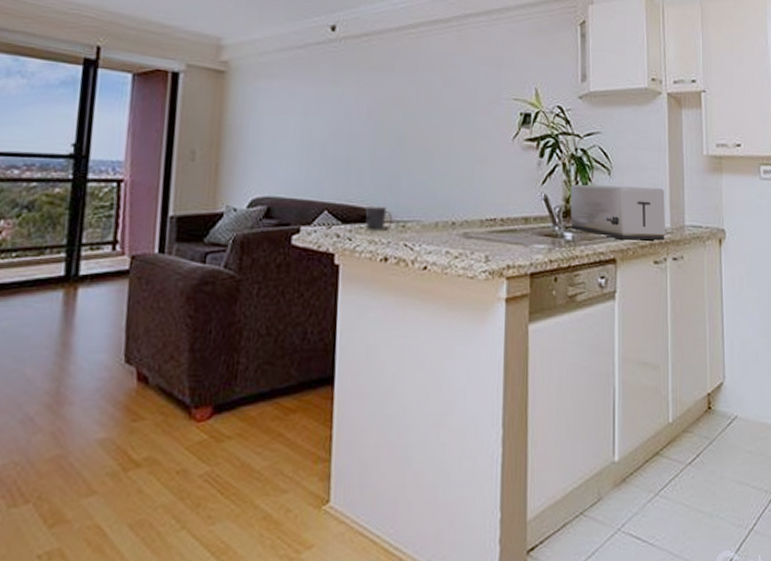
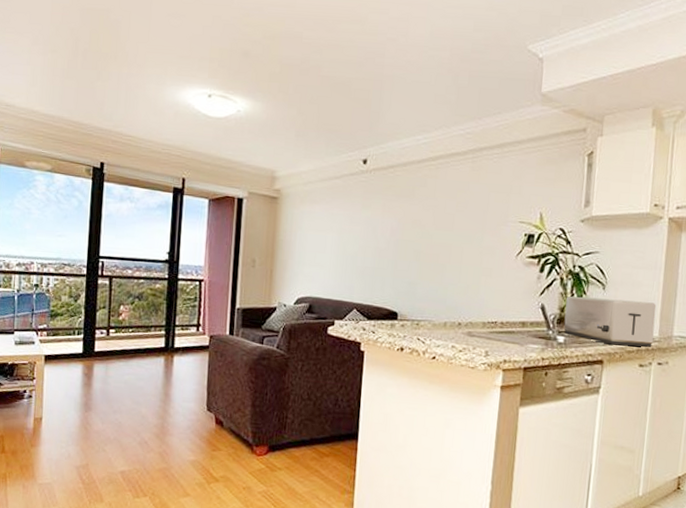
mug: present [365,205,393,233] -> none [386,306,409,329]

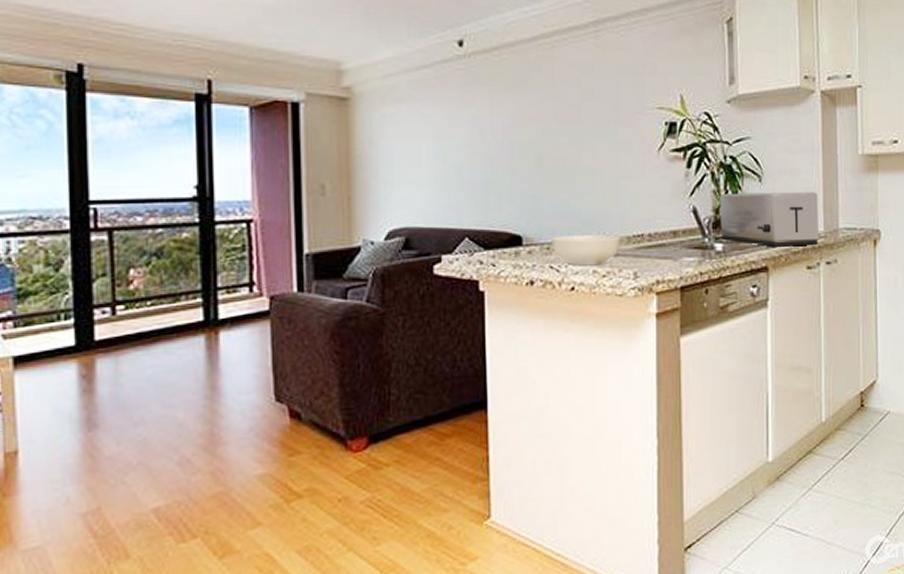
bowl: none [420,315,478,342] -> present [551,235,621,266]

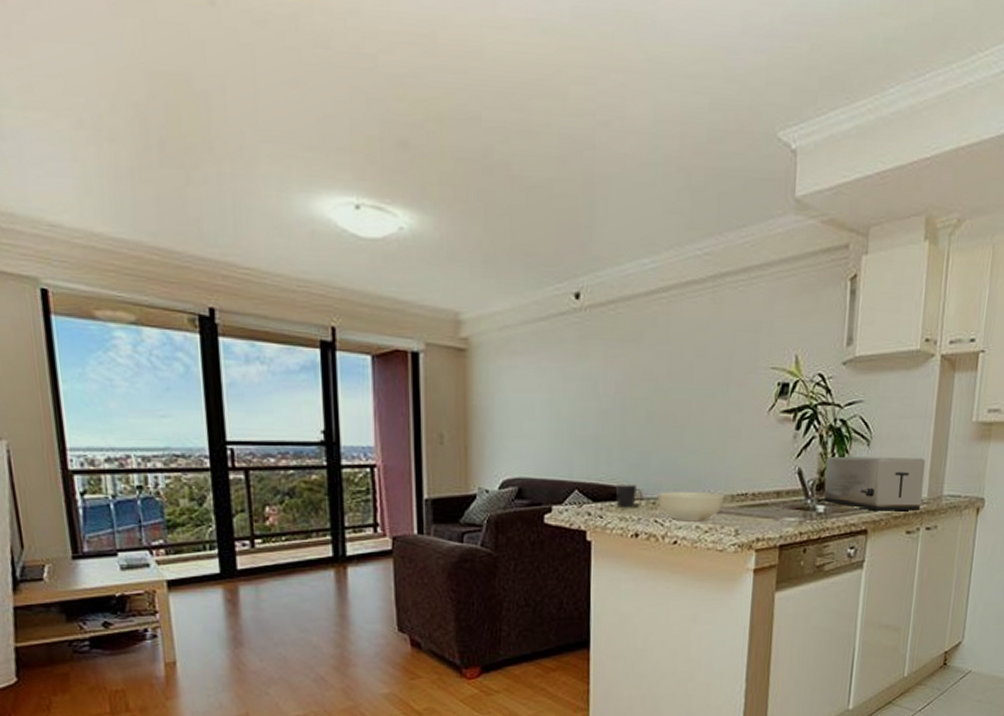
mug: none [507,229,537,257] -> present [615,483,643,511]

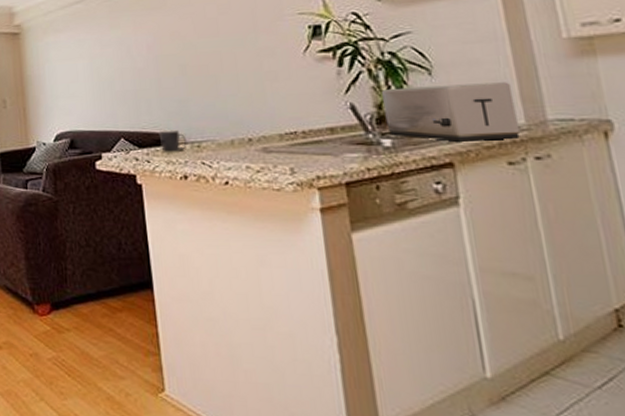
bowl: present [657,491,725,522] -> none [200,133,273,162]

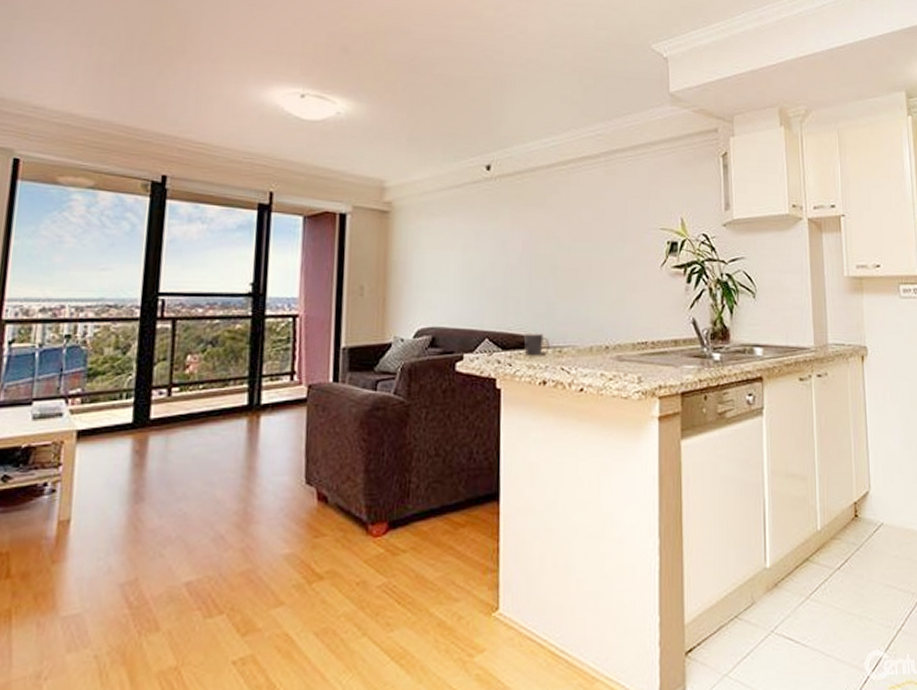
toaster: present [382,82,521,142] -> none [718,307,810,359]

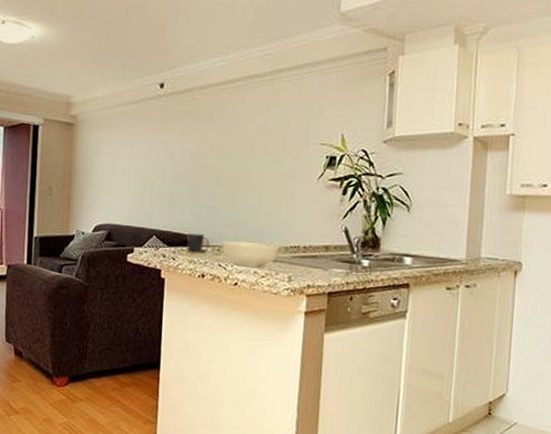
bowl: none [563,340,626,369] -> present [221,241,280,268]

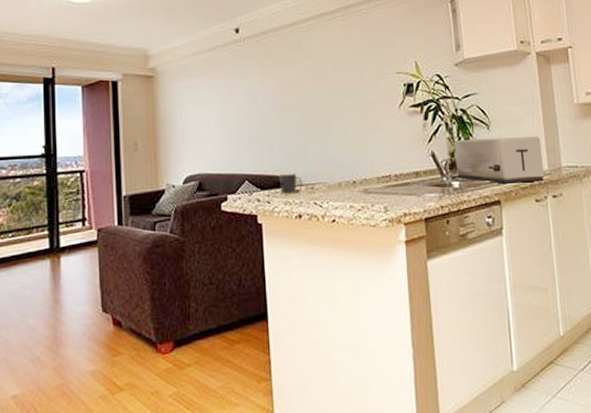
bowl: present [221,241,280,268] -> none [314,176,372,202]
toaster: none [368,218,463,271] -> present [454,136,545,184]

